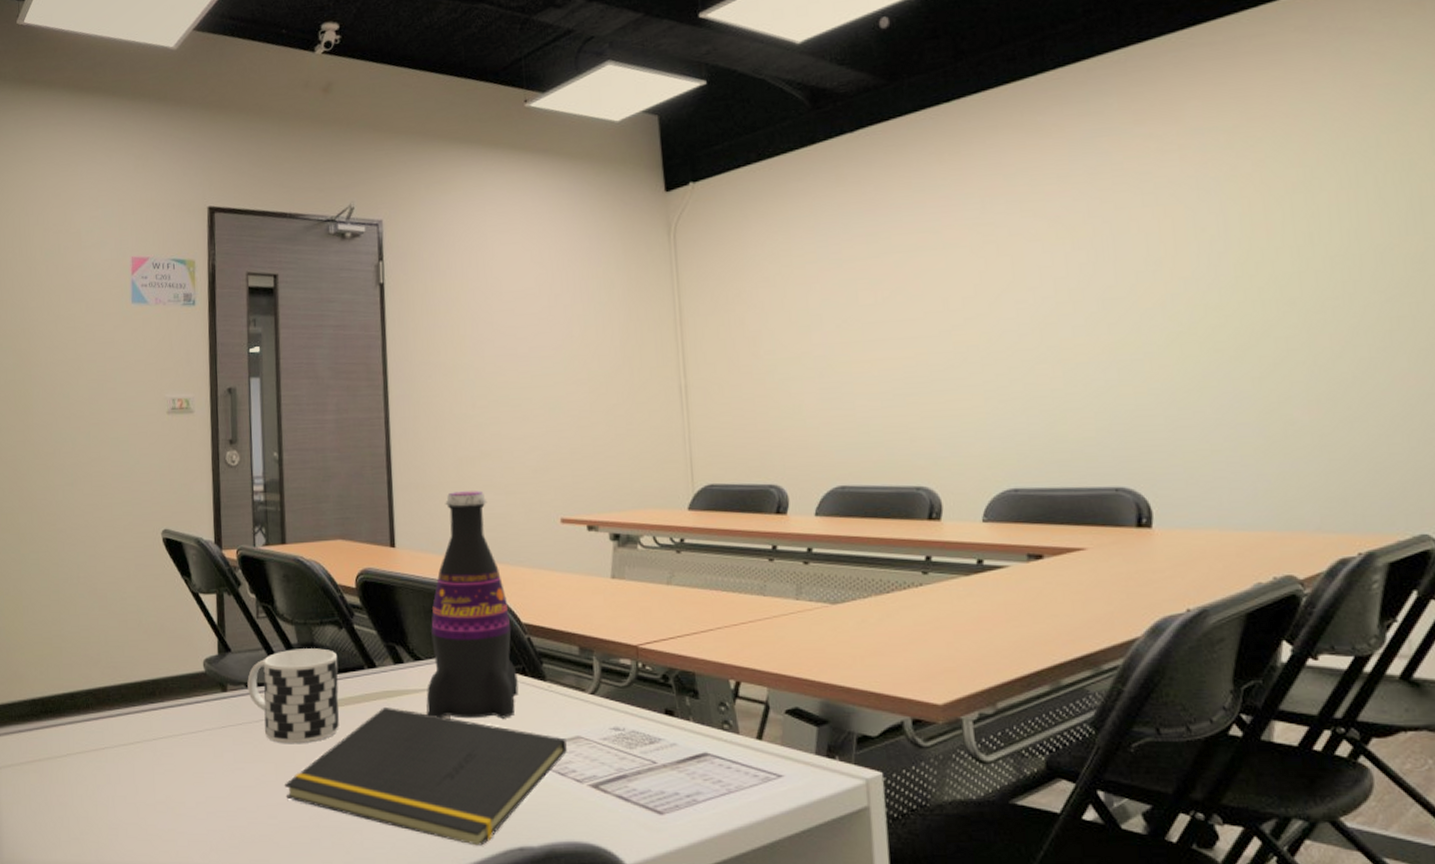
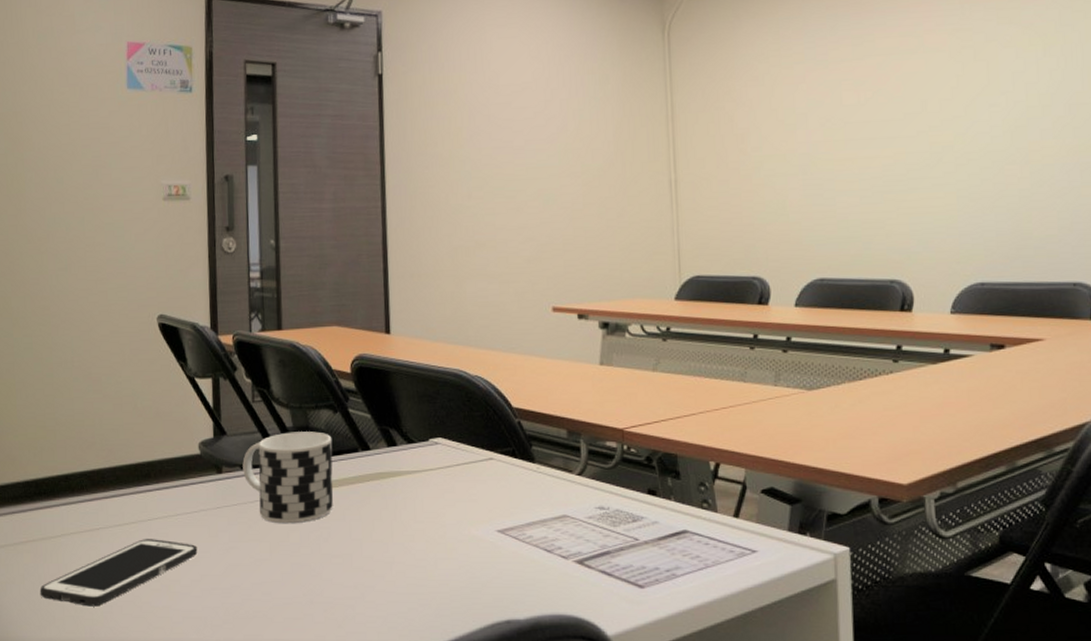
cell phone: none [45,759,203,829] -> present [39,539,198,607]
notepad: present [284,706,567,846] -> none [278,487,554,619]
beverage bottle: present [426,491,519,719] -> none [418,279,508,499]

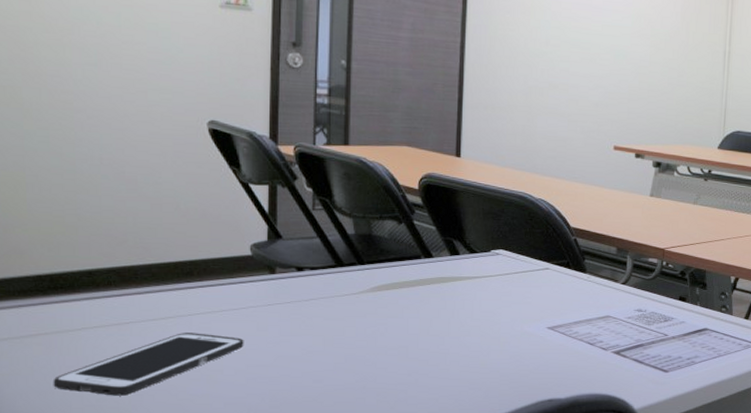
cup: present [242,431,334,524] -> none [298,238,395,320]

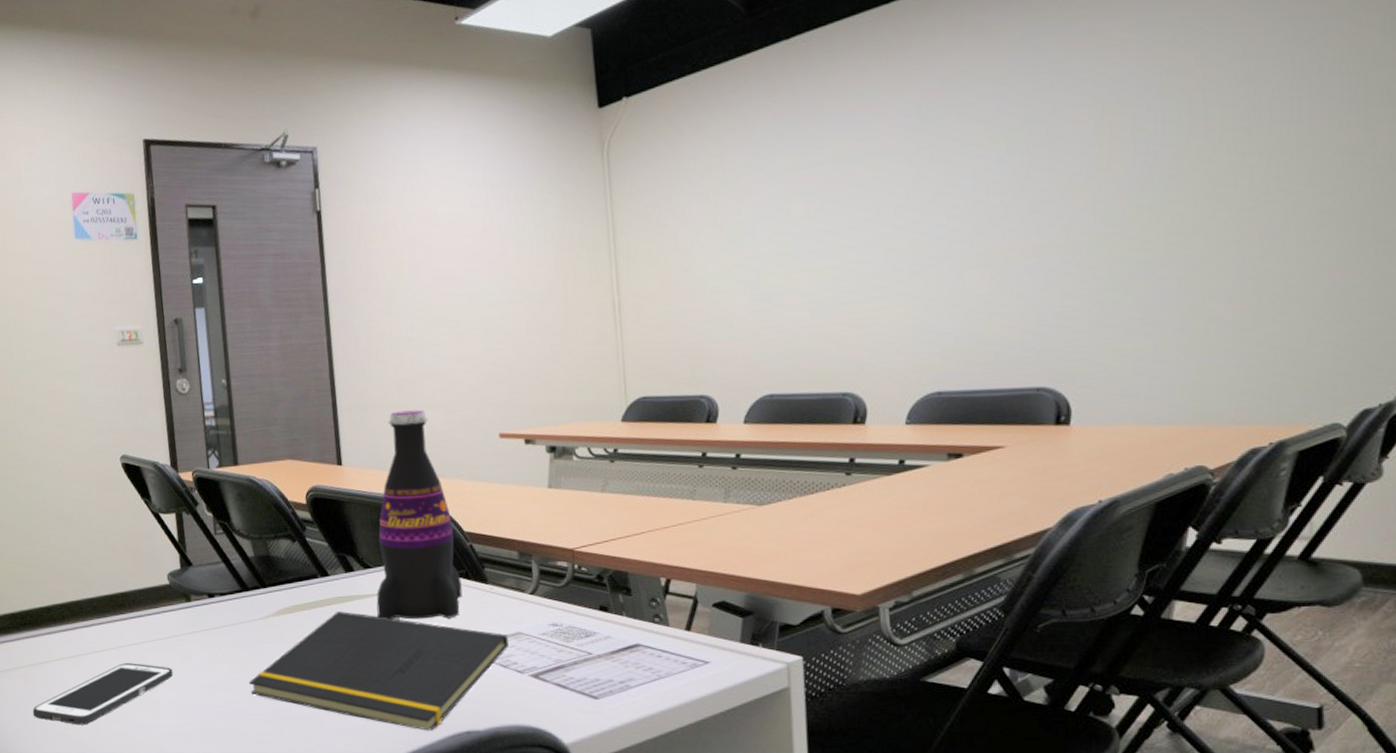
notepad: none [331,290,598,399] -> present [248,610,509,731]
beverage bottle: none [478,115,562,301] -> present [376,409,463,620]

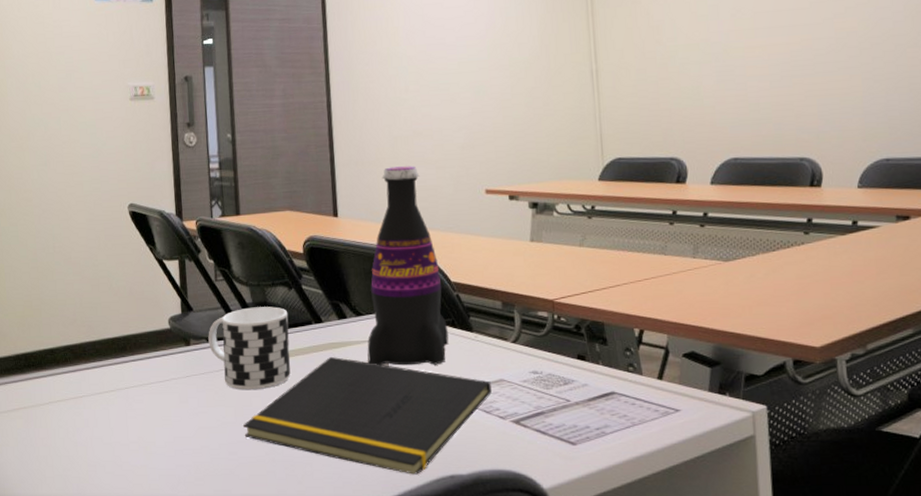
cell phone: present [32,663,173,725] -> none [31,405,170,466]
cup: none [209,560,297,647] -> present [208,306,291,390]

